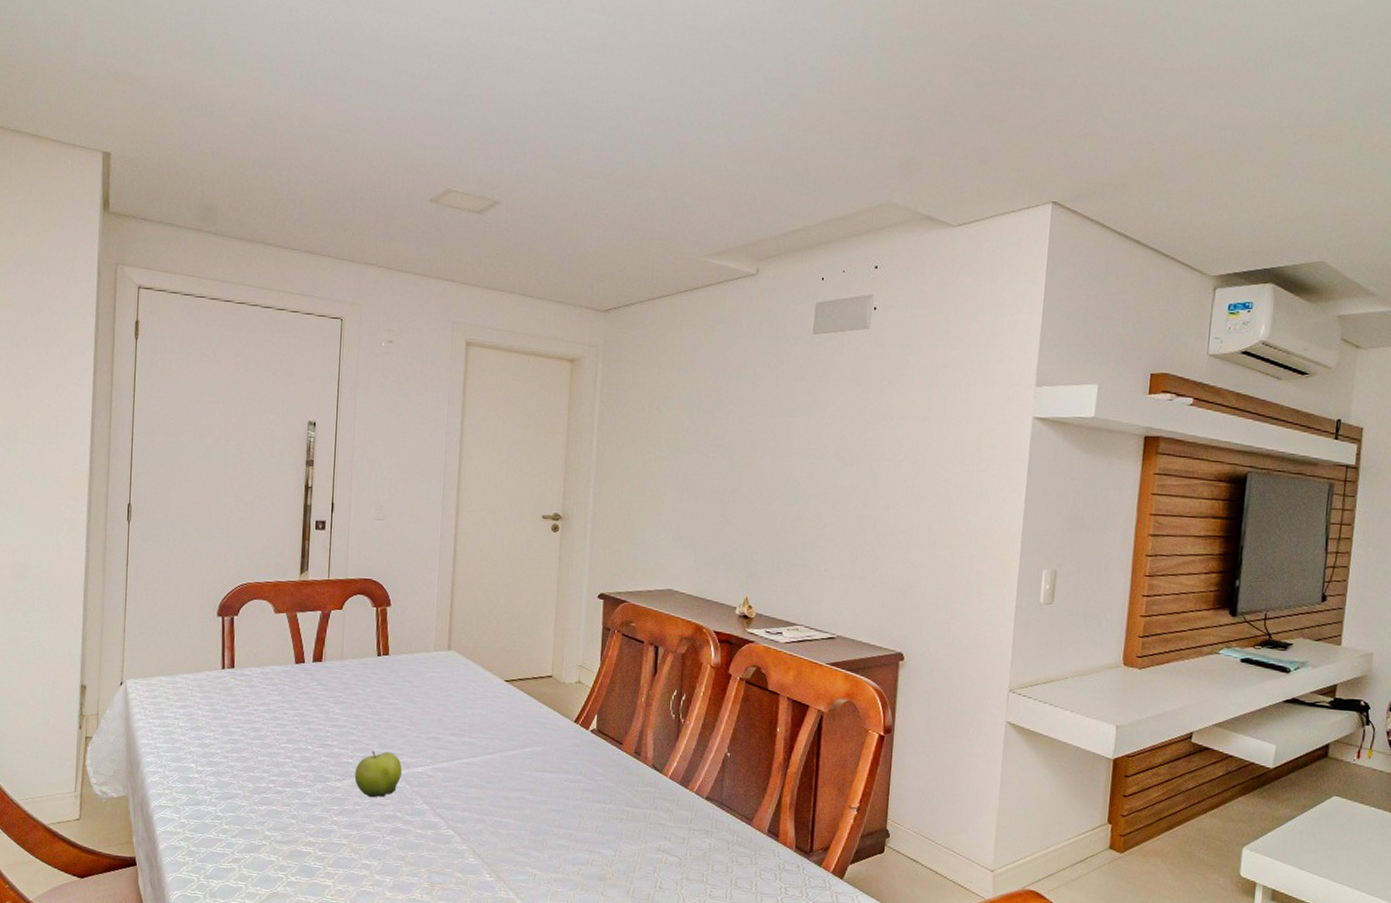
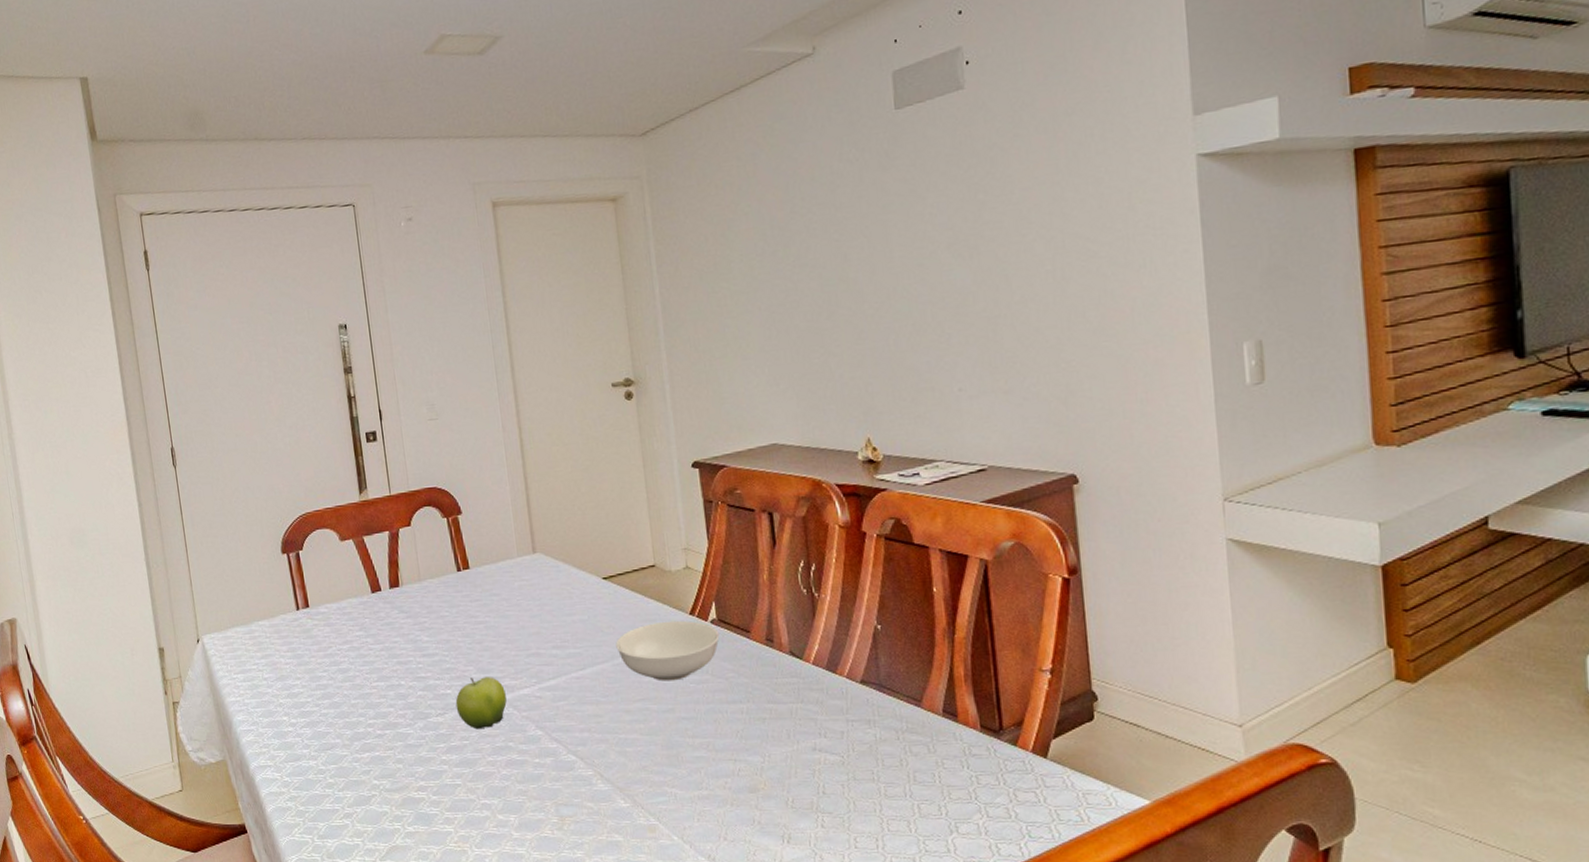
bowl: none [506,725,597,777] -> present [615,620,720,681]

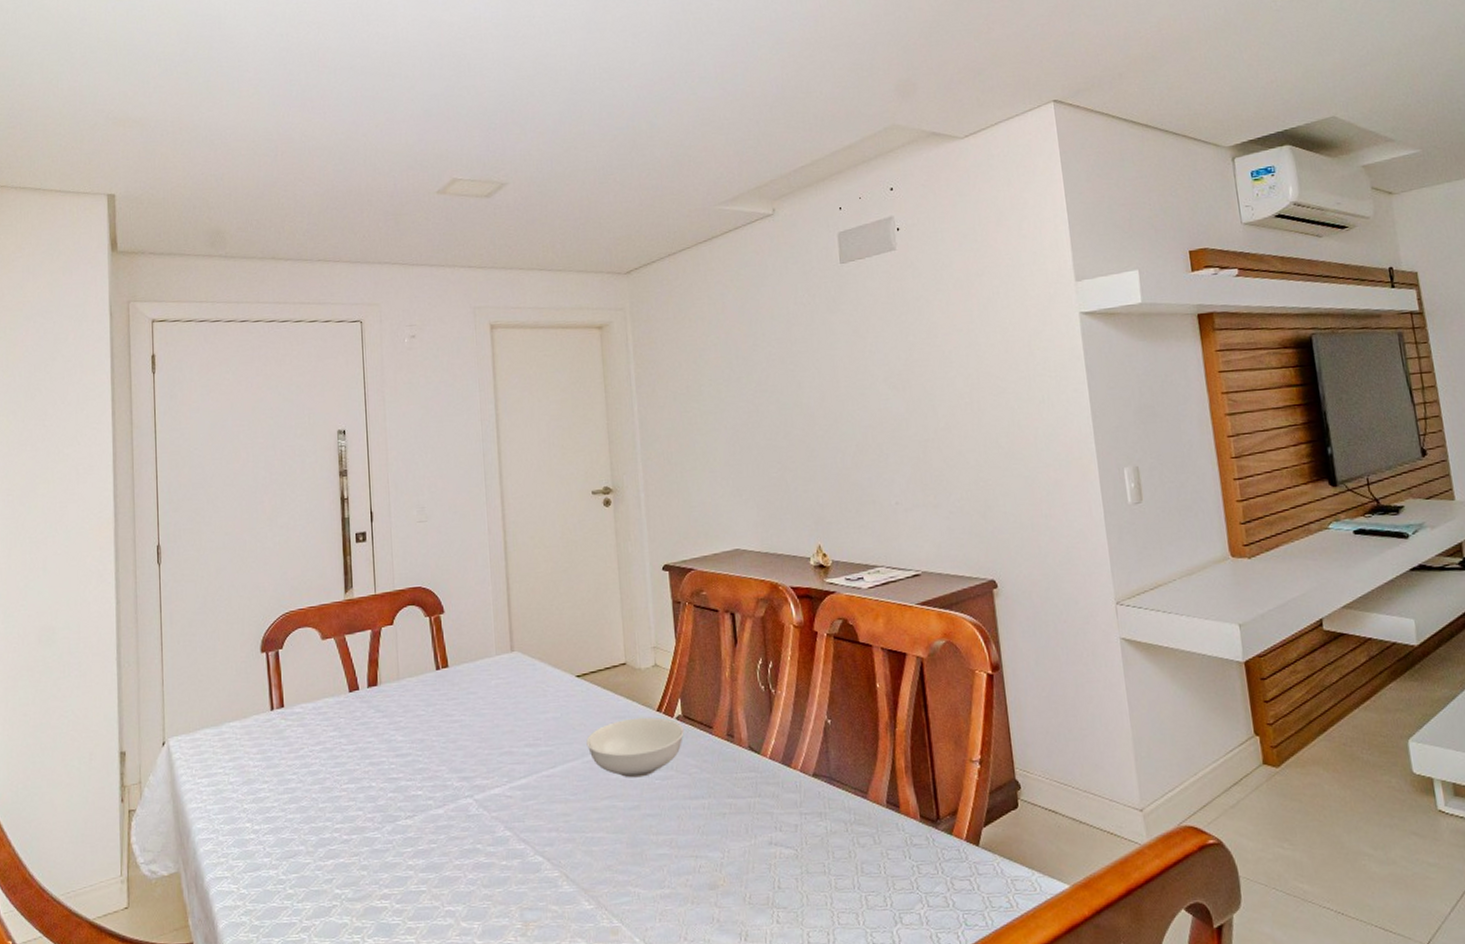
fruit: present [455,677,507,730] -> none [426,776,477,832]

